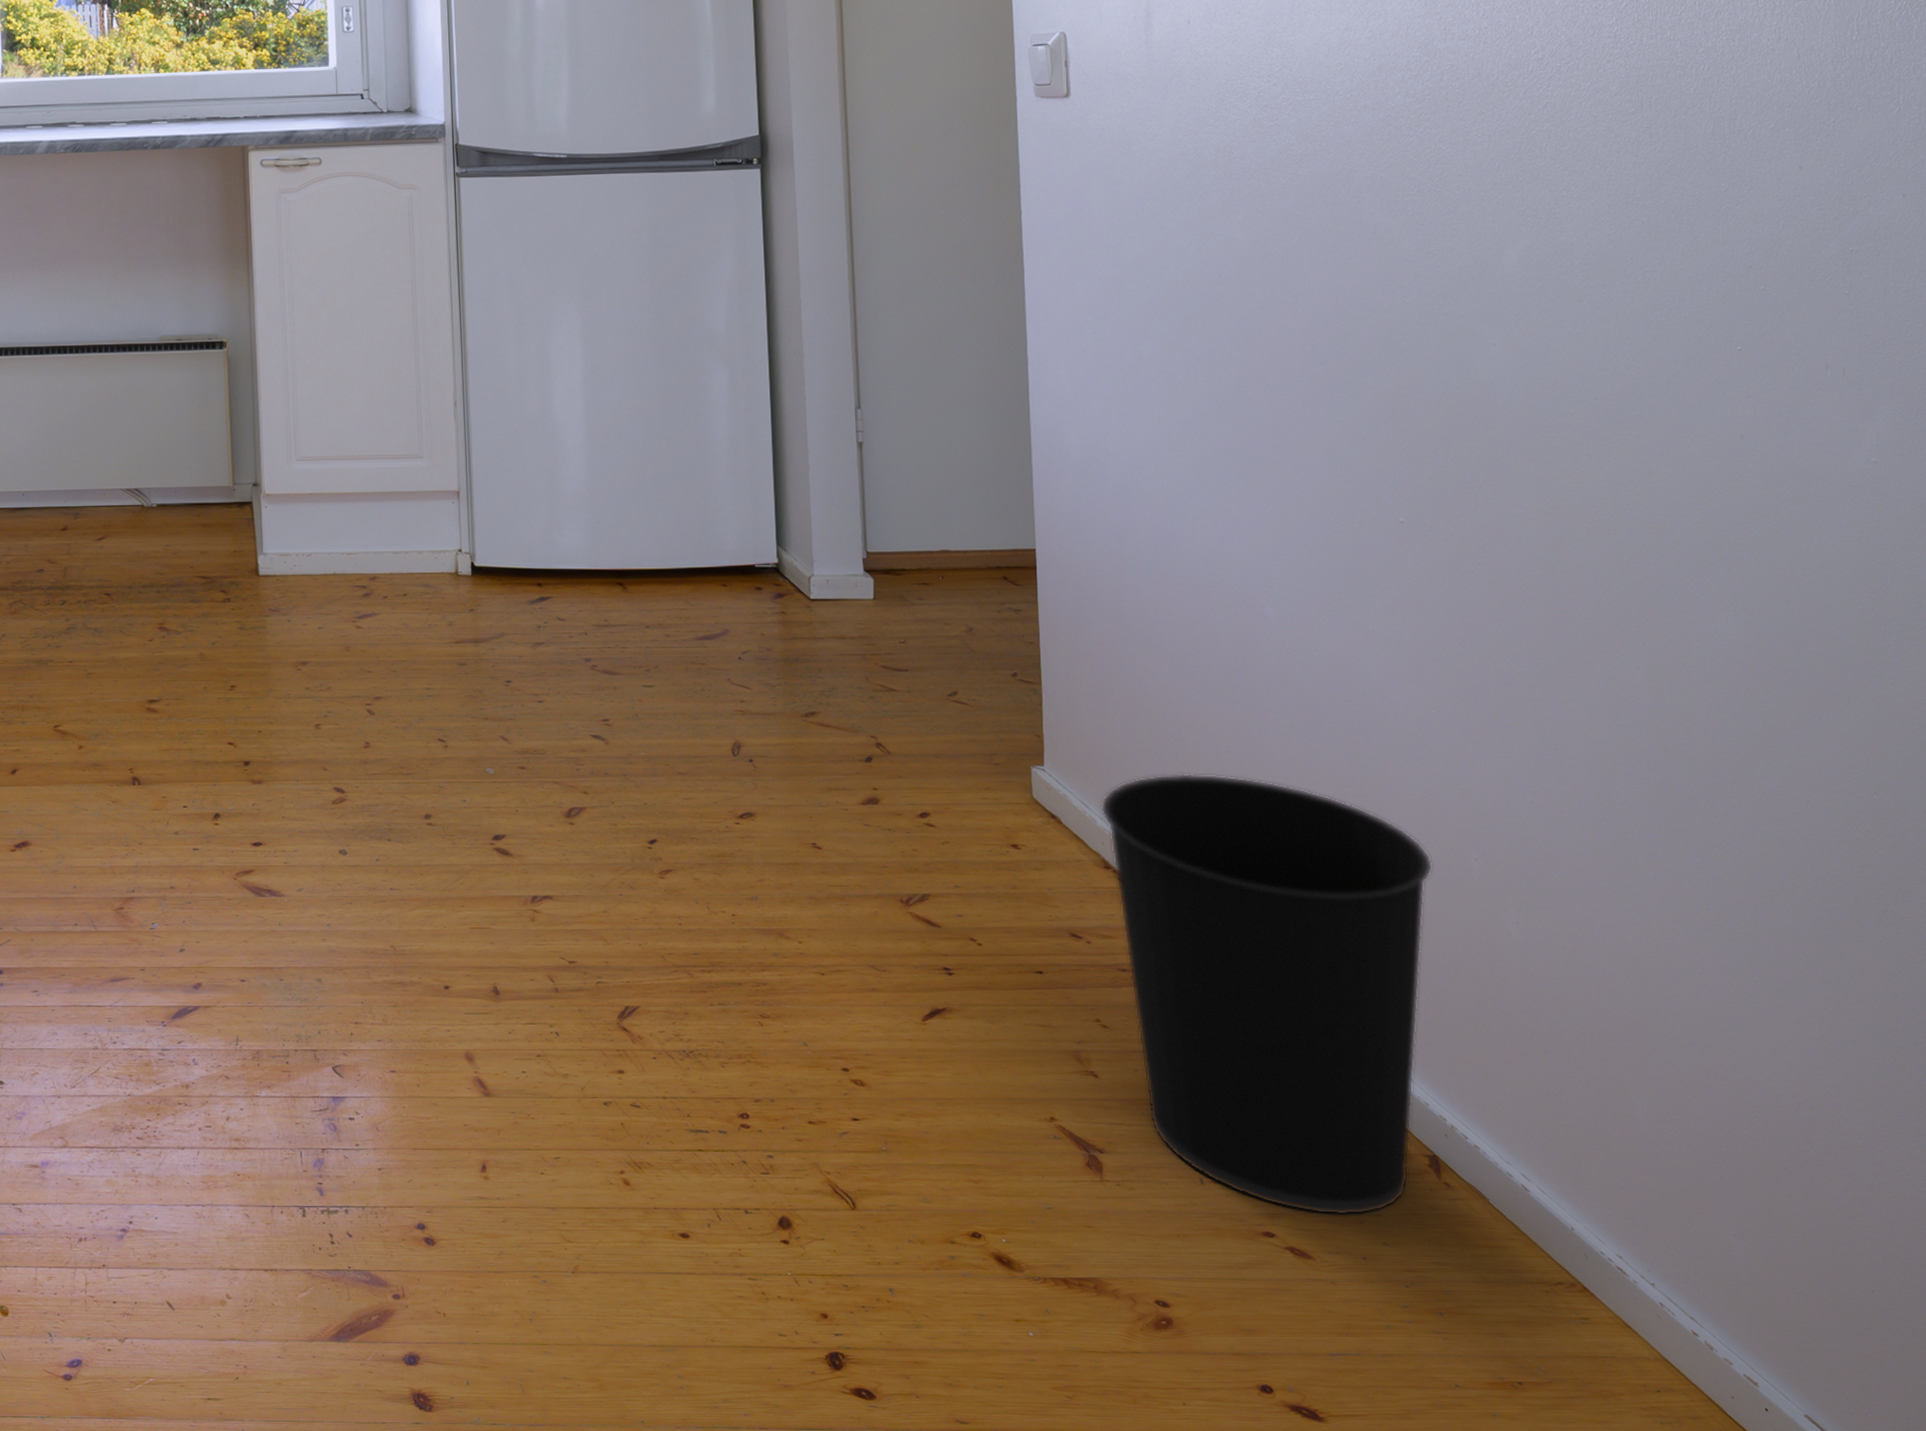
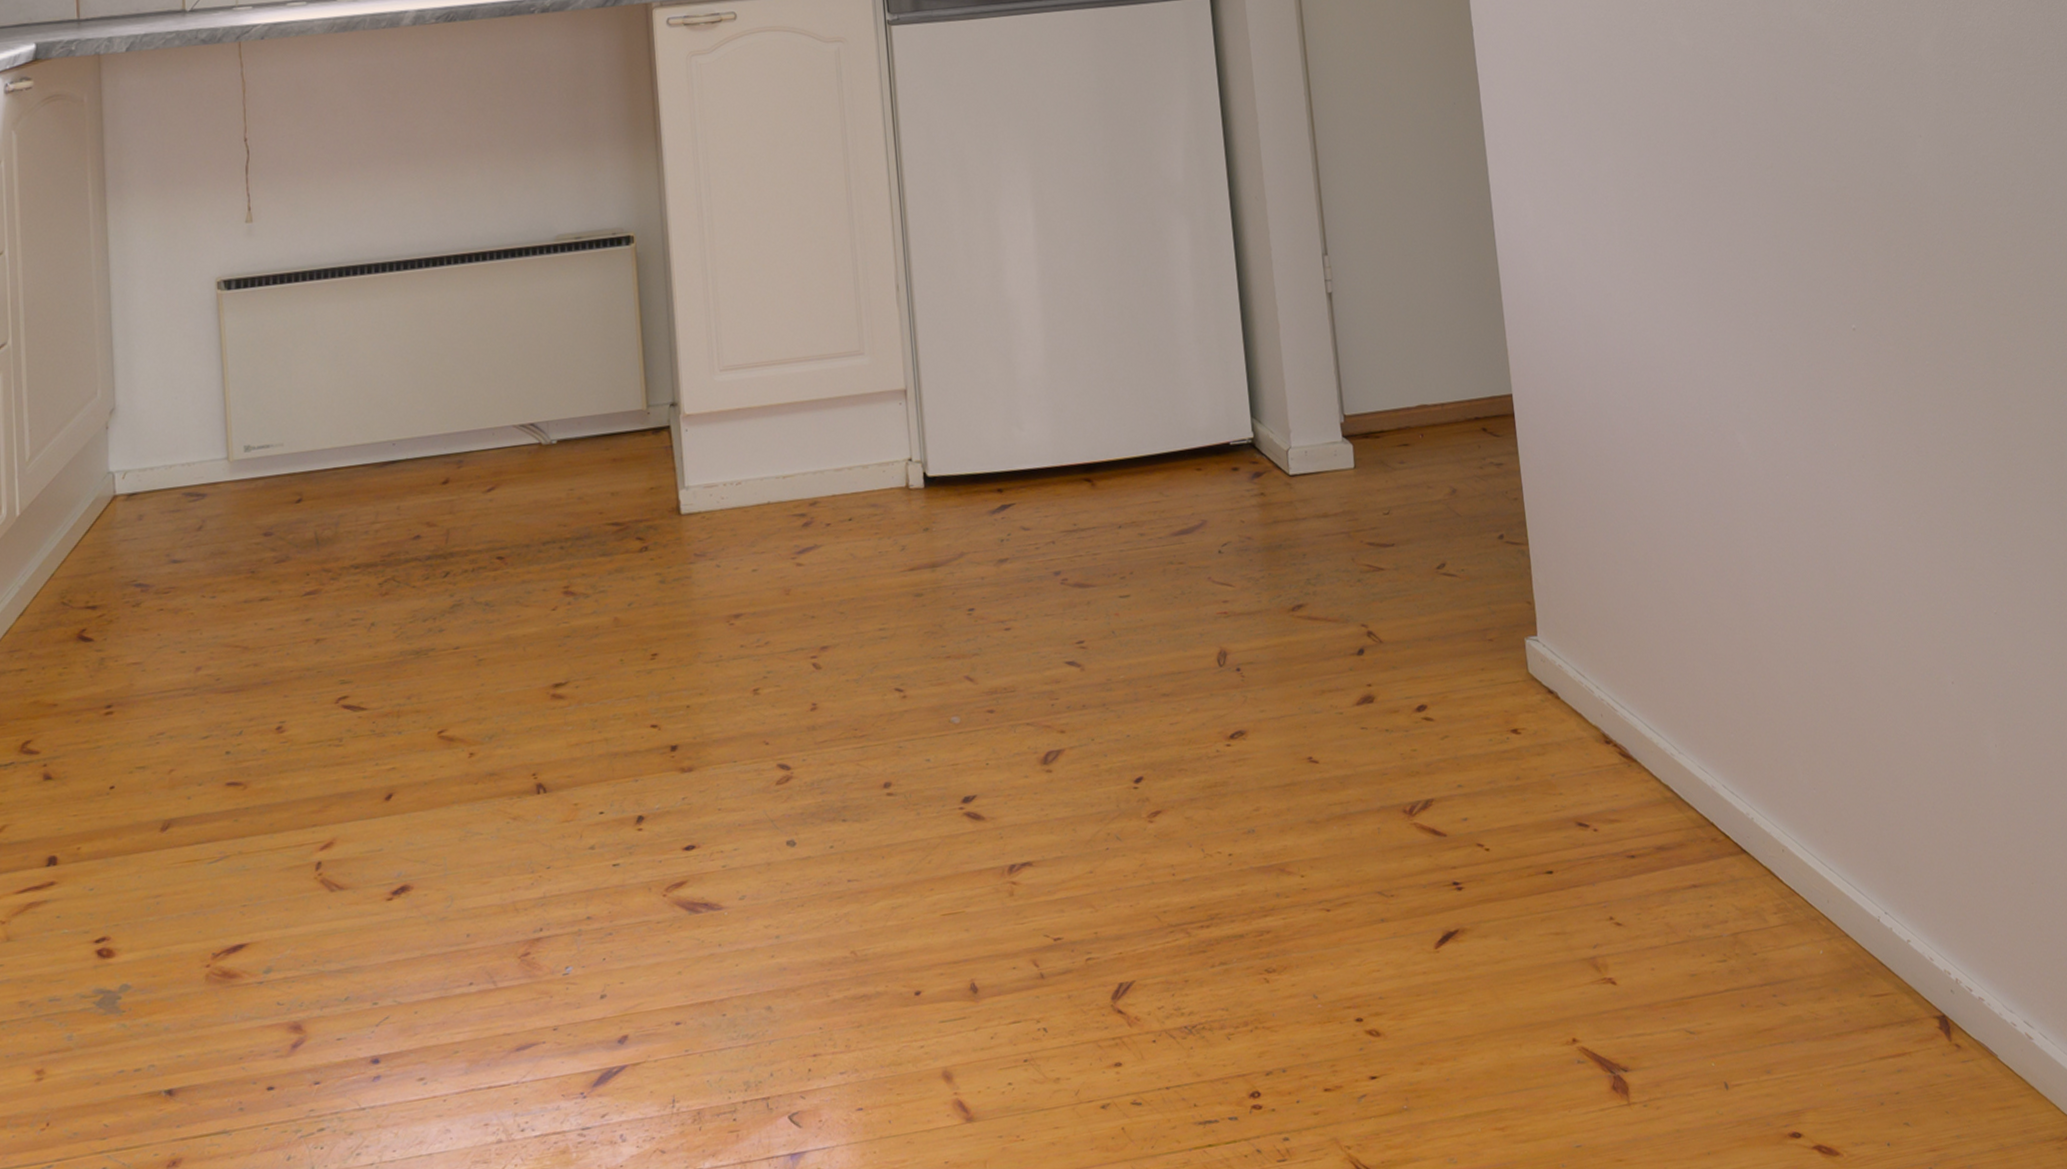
wastebasket: present [1101,773,1433,1216] -> none [1596,622,1923,1103]

